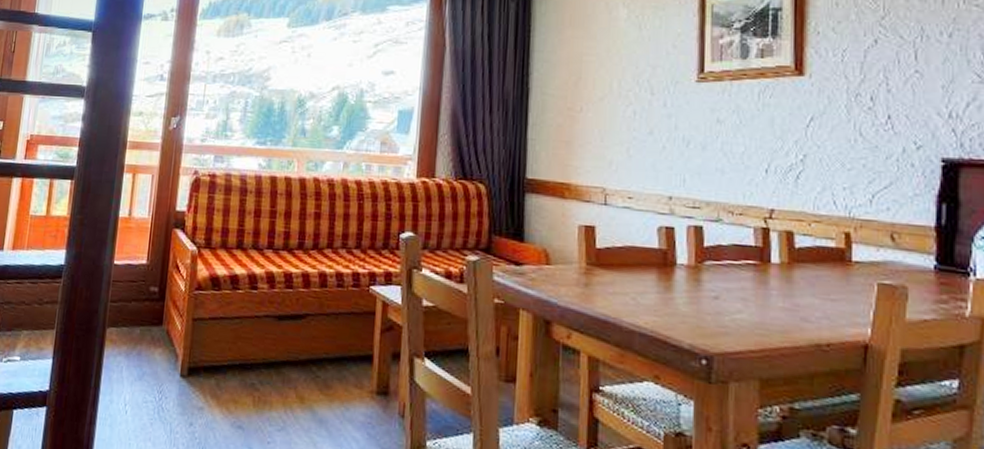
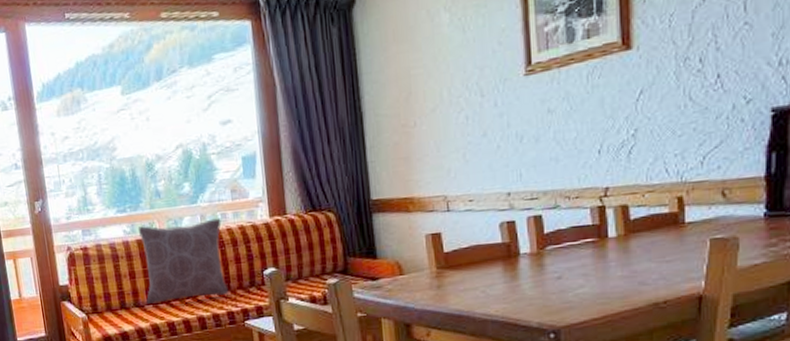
pillow: none [267,163,365,254] -> present [137,218,229,304]

